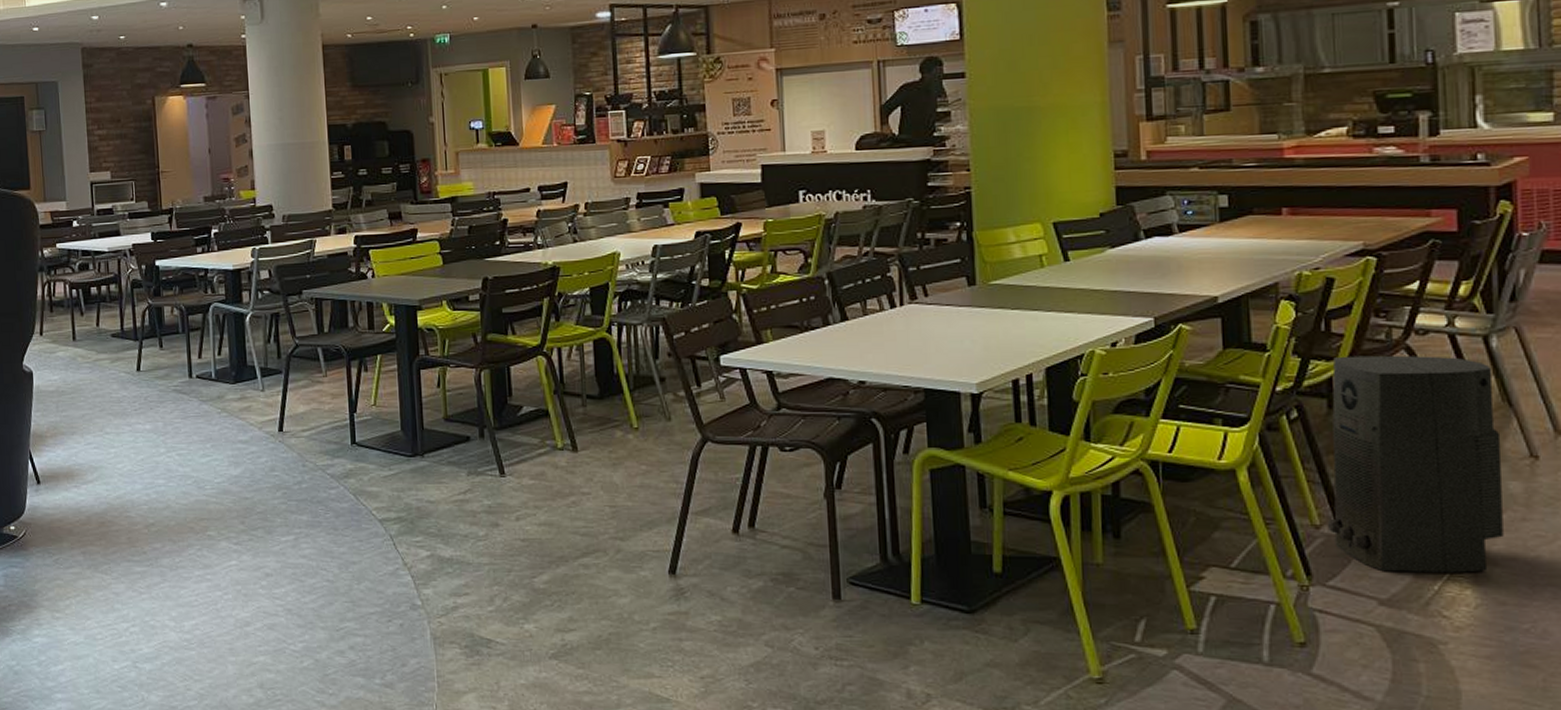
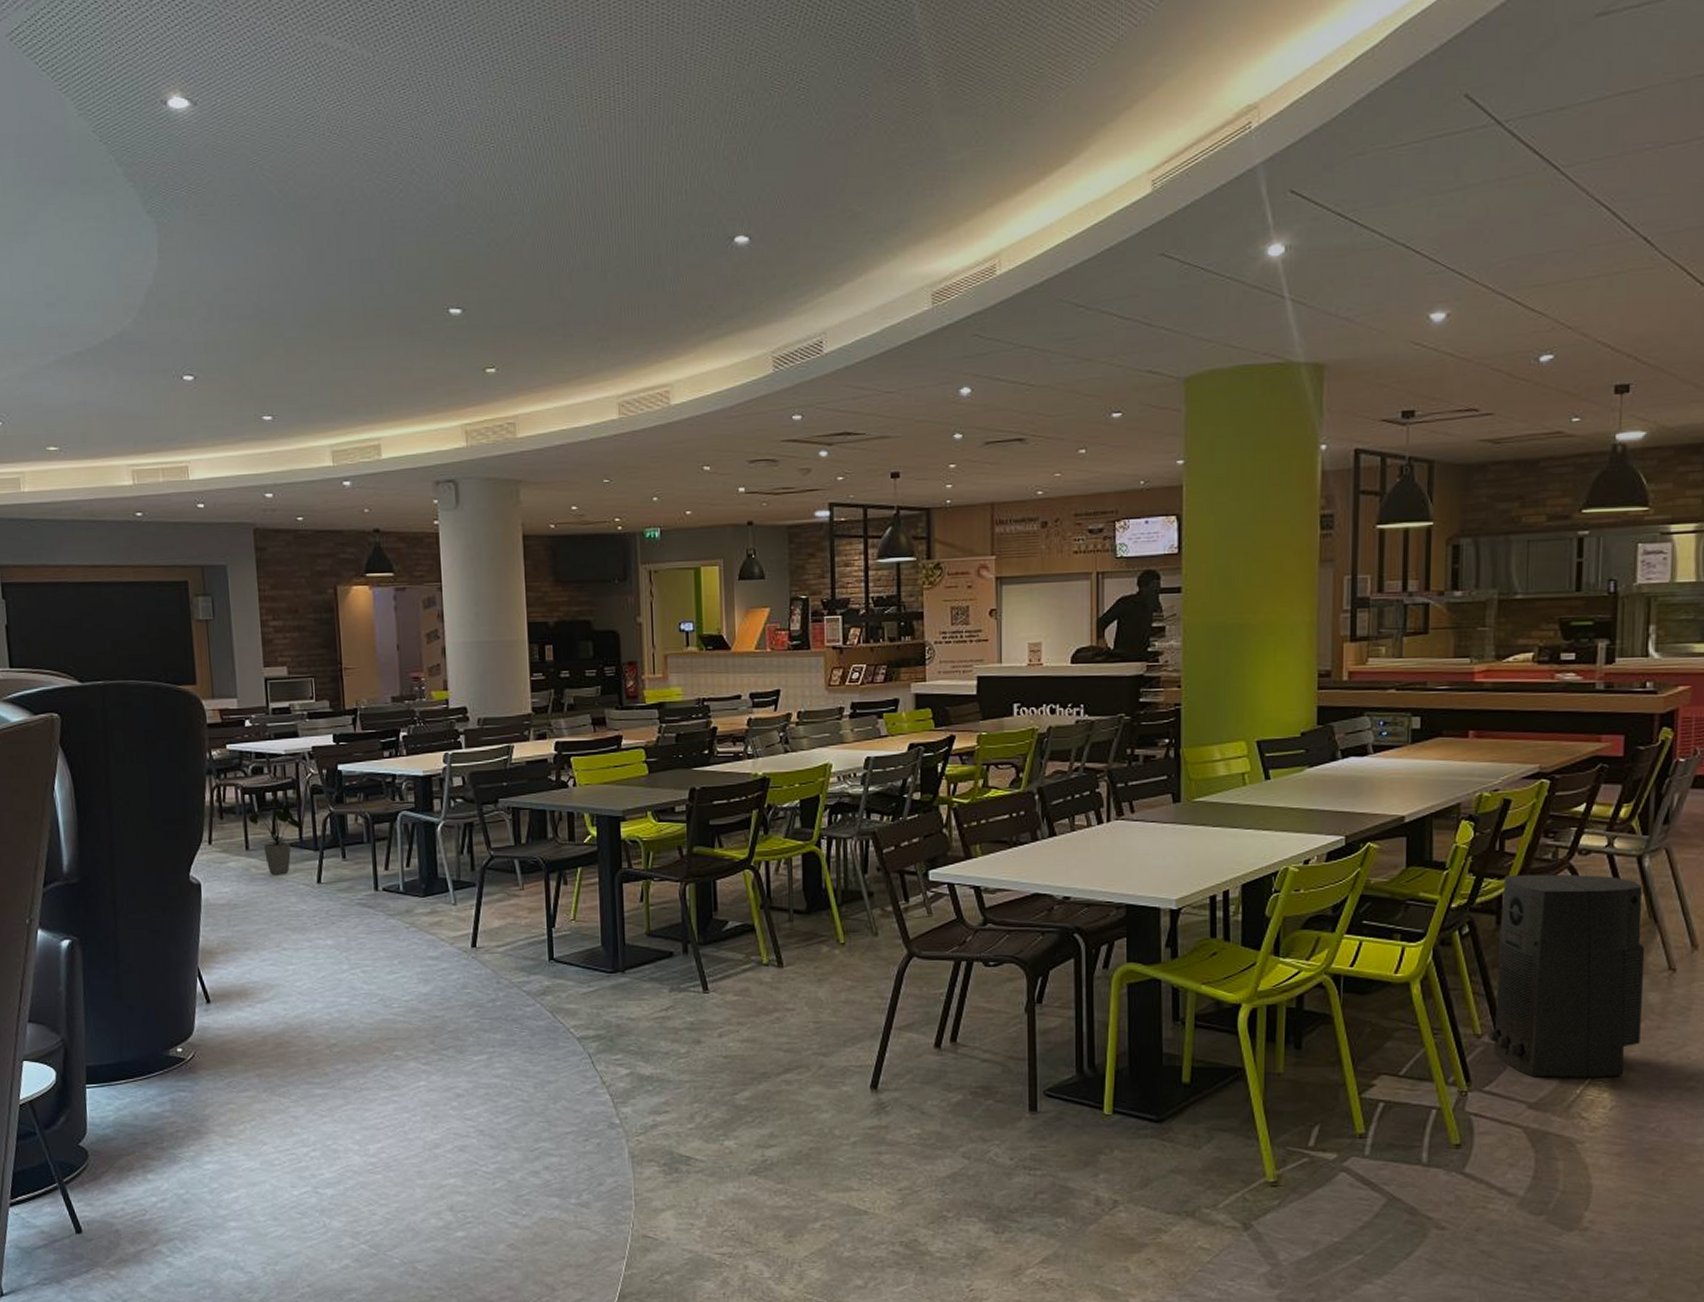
house plant: none [76,292,121,364] -> present [249,798,300,875]

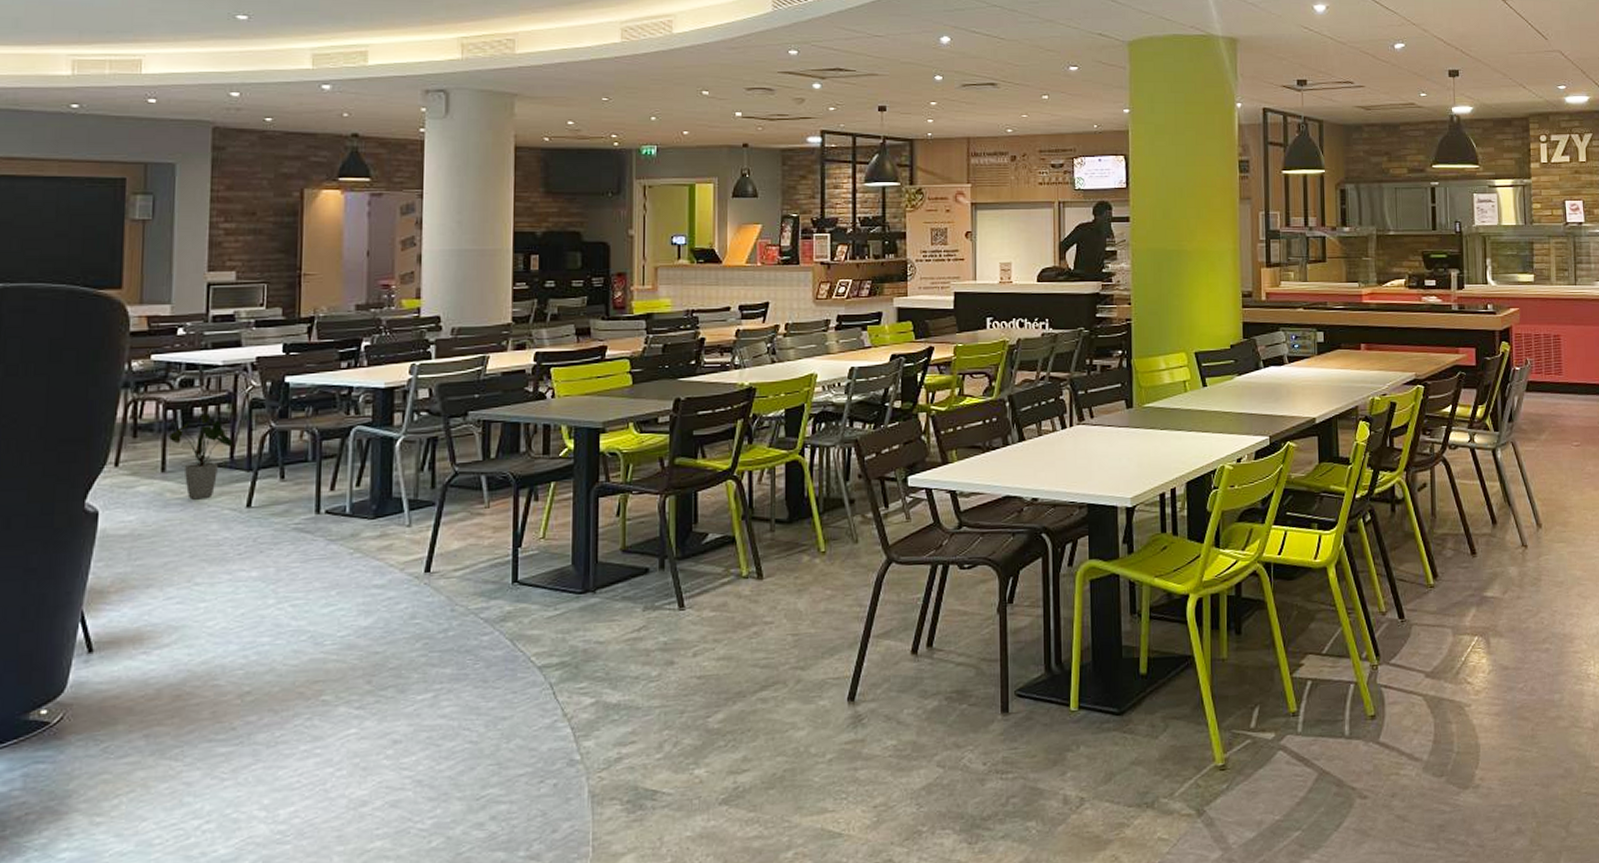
air purifier: present [1487,874,1645,1078] -> none [1390,466,1506,648]

